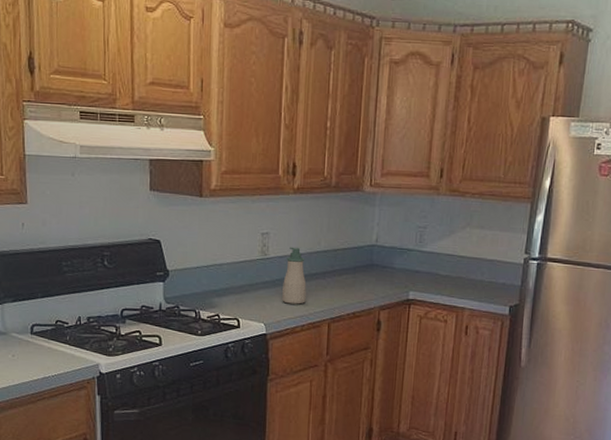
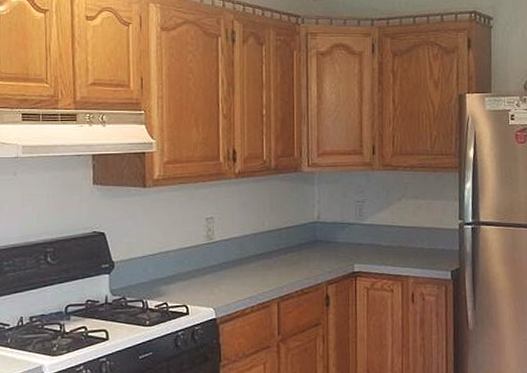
soap bottle: present [282,247,307,304] -> none [230,229,254,286]

